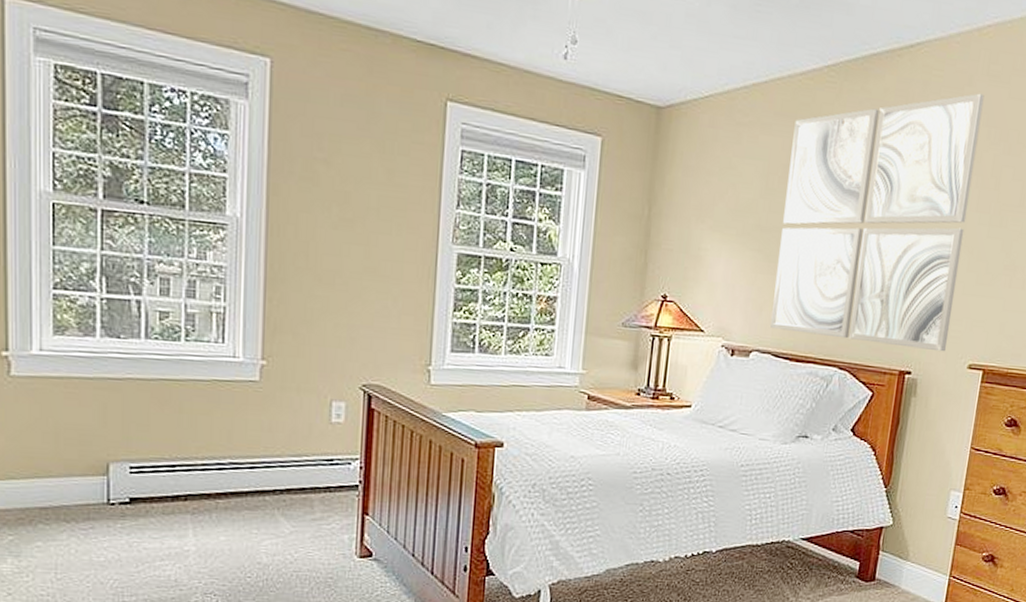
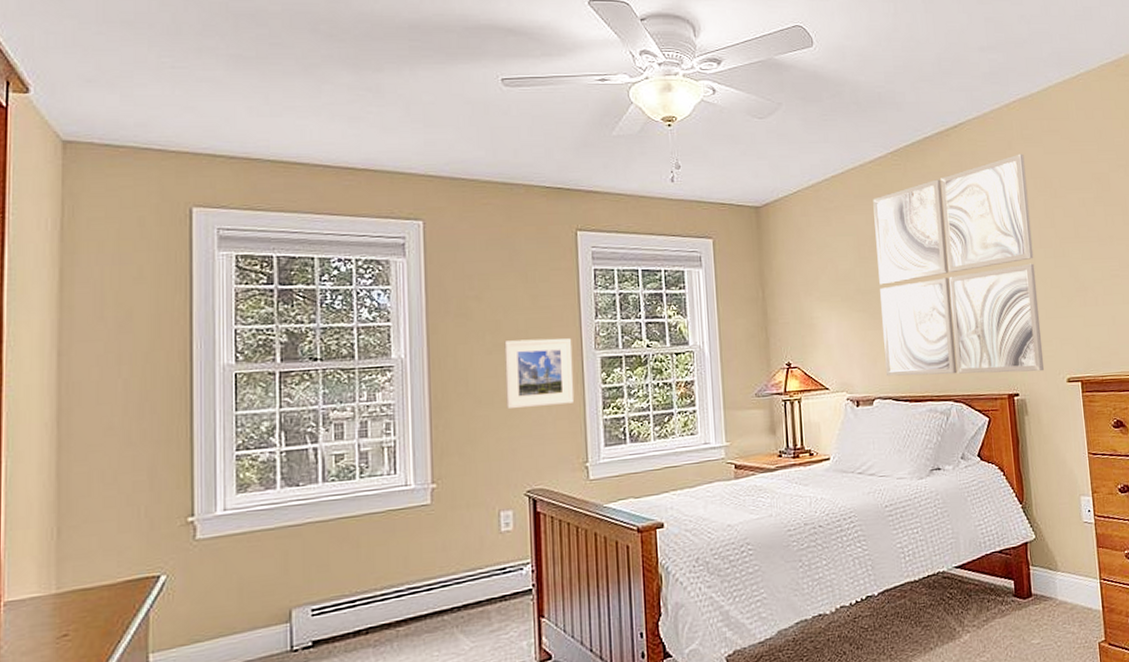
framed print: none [349,217,428,299] -> present [504,338,575,410]

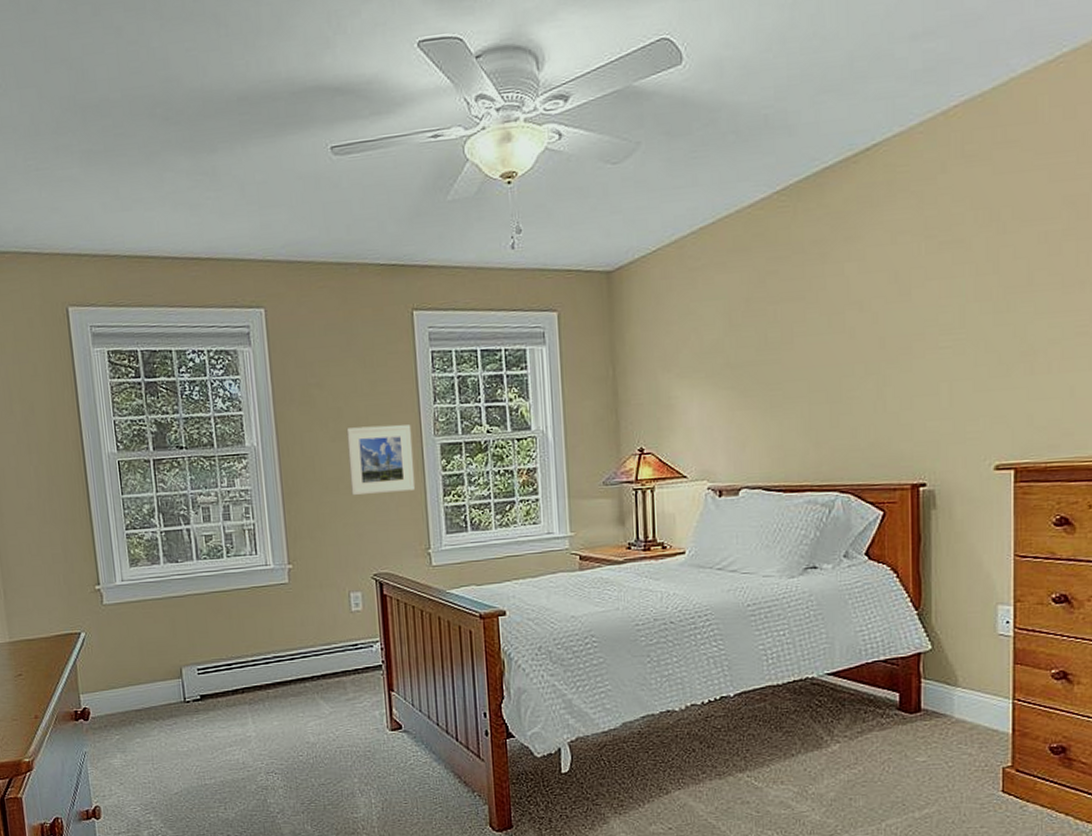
wall art: present [873,154,1045,377] -> none [751,177,965,463]

